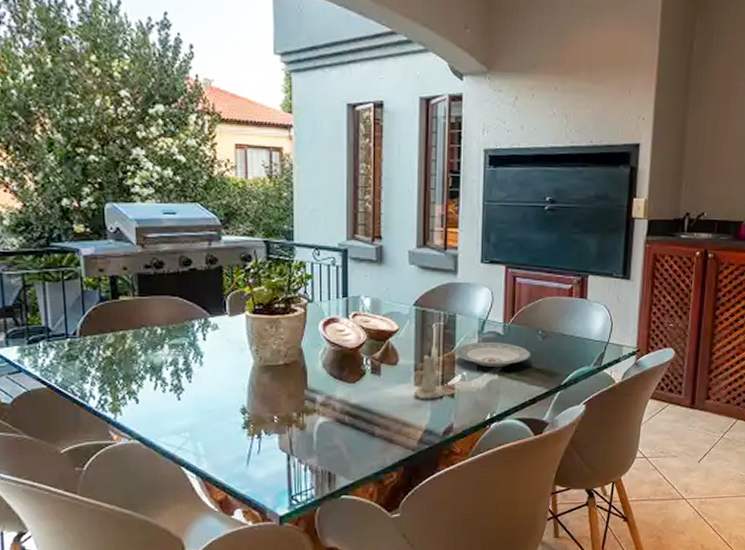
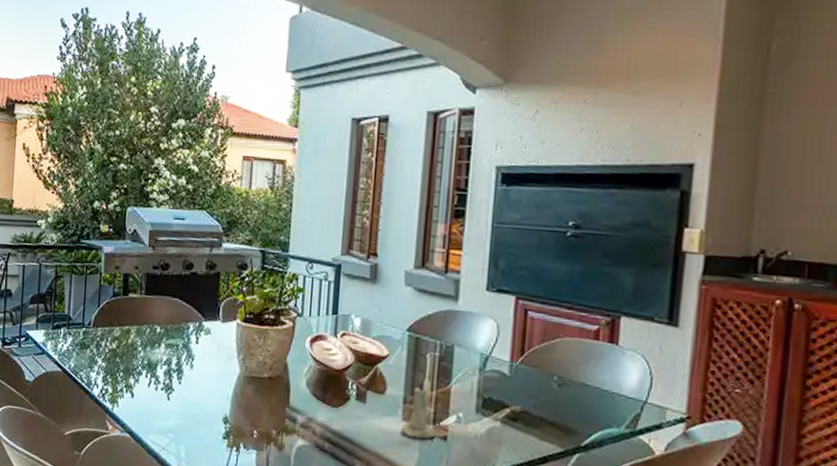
plate: present [454,341,532,368] -> none [449,380,544,414]

